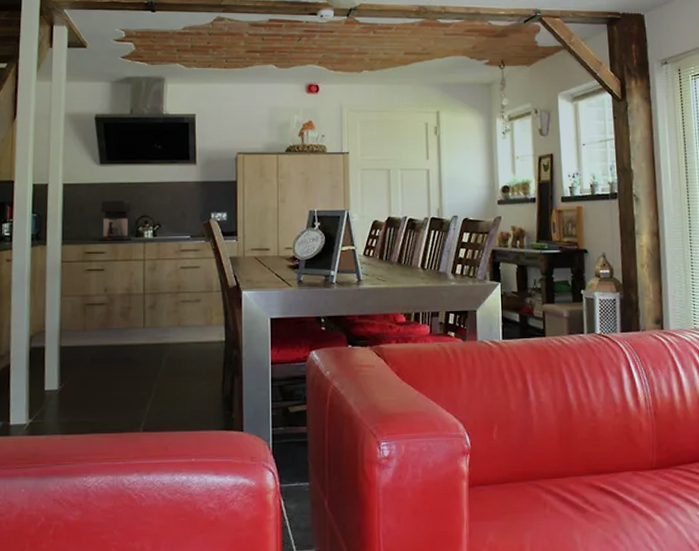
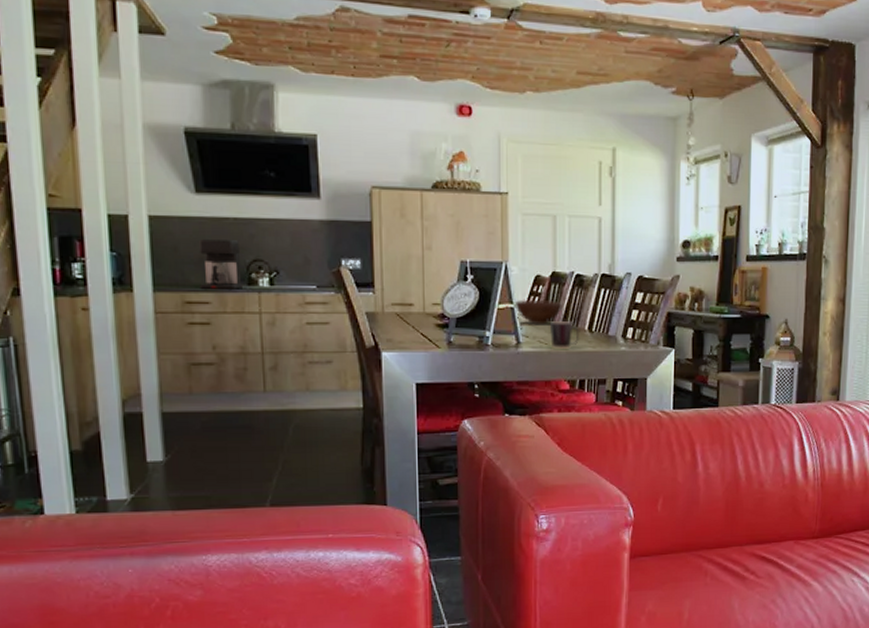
bowl: none [355,241,397,265] -> present [514,299,561,325]
mug: none [386,260,413,286] -> present [549,321,579,350]

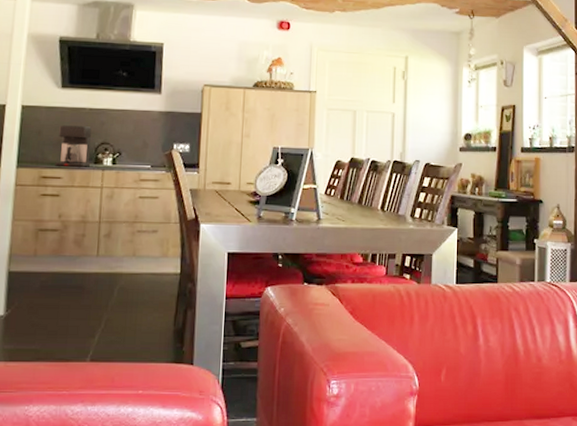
bowl: present [514,299,561,325] -> none [317,181,358,204]
mug: present [549,321,579,350] -> none [346,201,373,227]

